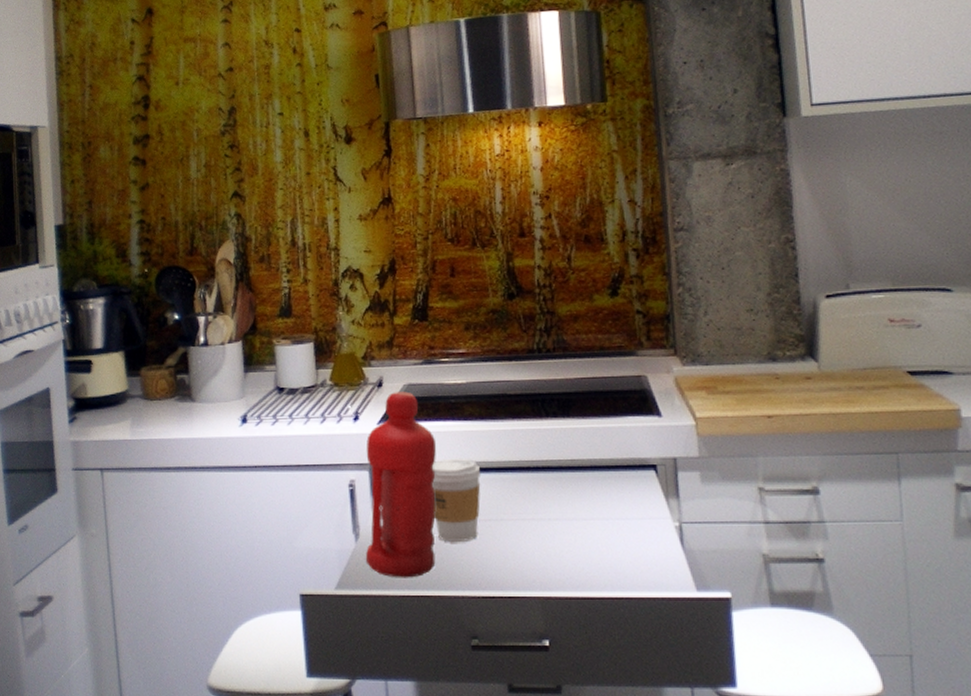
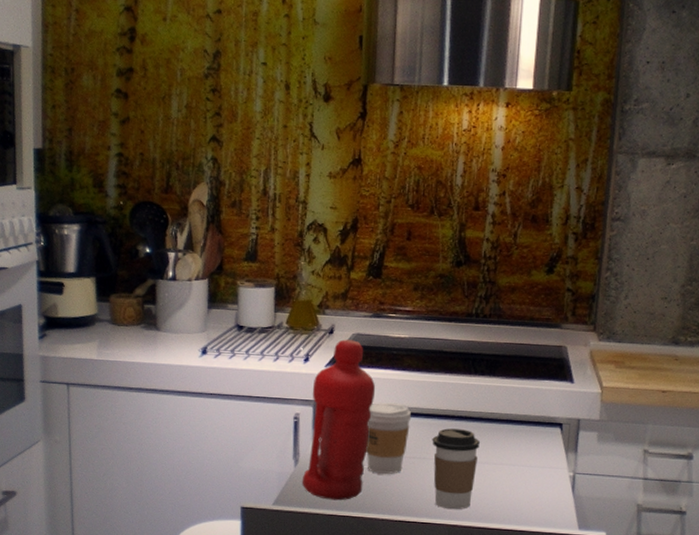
coffee cup: none [507,482,565,579] -> present [432,428,481,510]

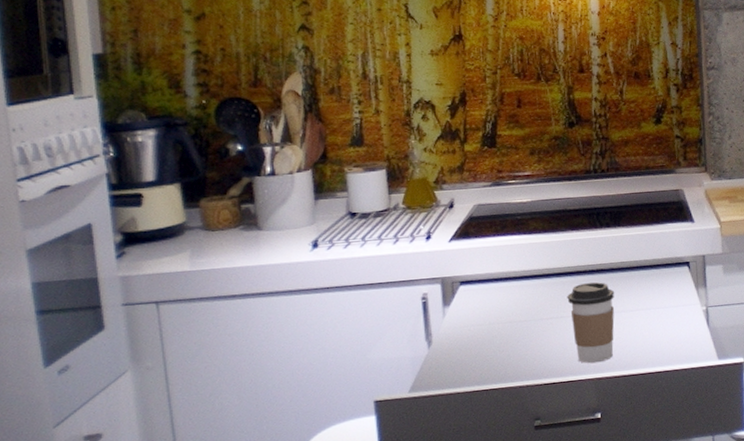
water bottle: present [301,339,376,501] -> none [437,211,504,377]
coffee cup: present [366,402,412,474] -> none [500,266,544,341]

